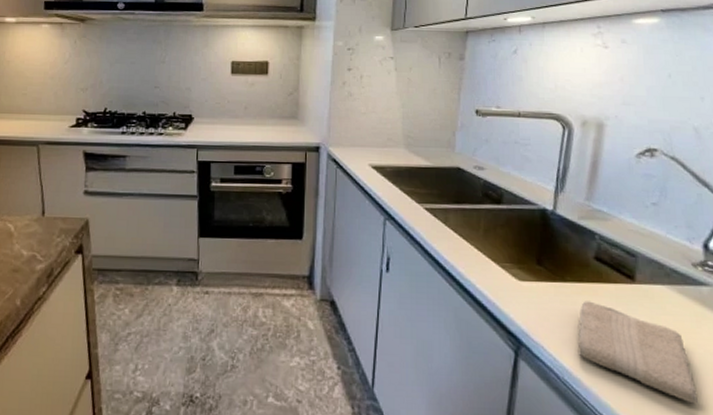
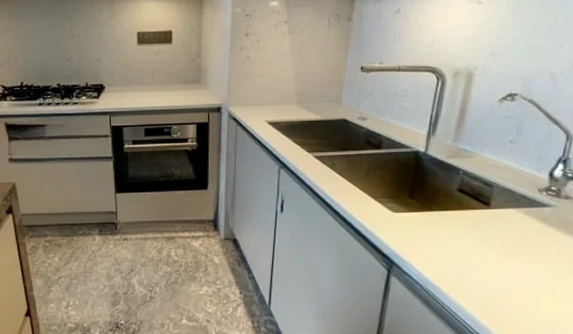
washcloth: present [577,301,698,404] -> none [439,225,533,300]

